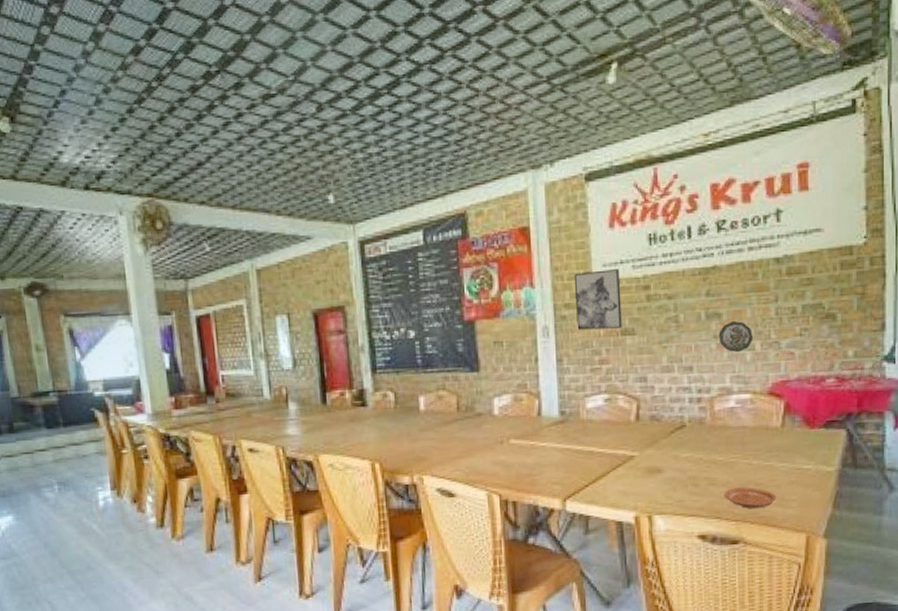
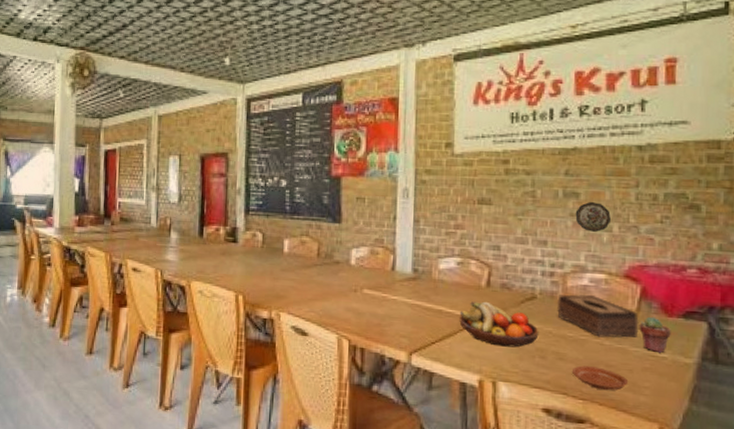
wall art: present [574,269,622,330] -> none [436,142,481,197]
fruit bowl: none [611,436,690,480] -> present [459,301,539,348]
tissue box: none [706,417,784,458] -> present [557,294,639,338]
potted succulent: none [784,430,814,466] -> present [639,316,671,354]

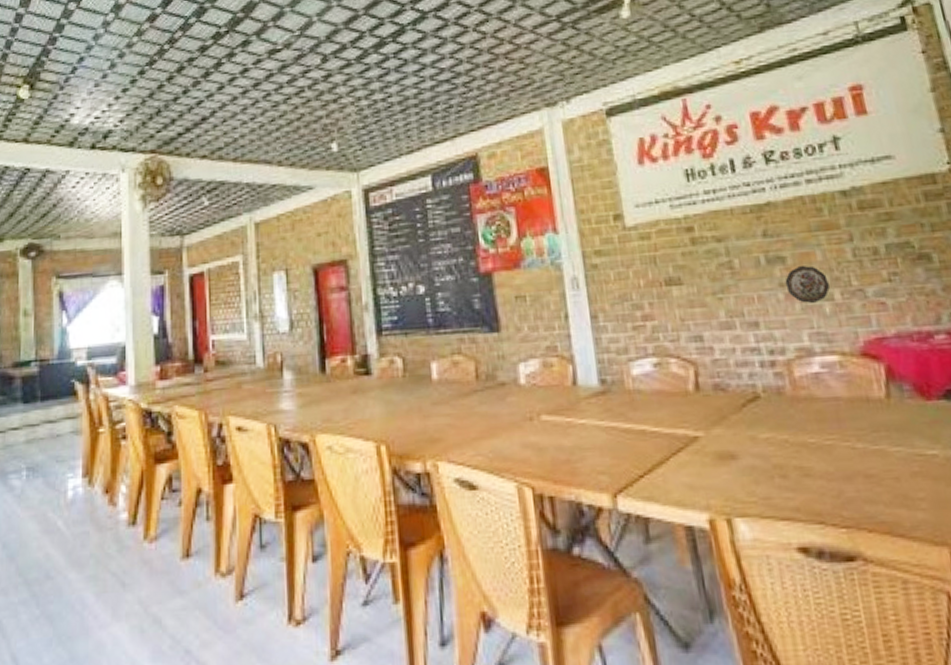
fruit bowl: present [459,301,539,348] -> none [668,410,773,469]
tissue box: present [557,294,639,338] -> none [786,385,895,439]
plate: present [571,365,629,391] -> none [823,479,899,511]
potted succulent: present [639,316,671,354] -> none [893,402,936,450]

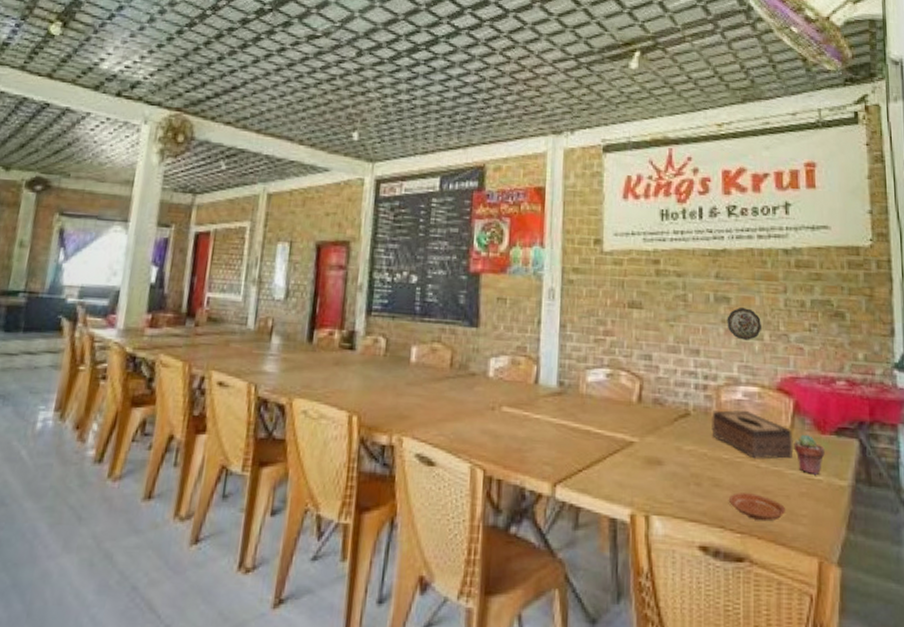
tissue box: none [786,385,895,439] -> present [712,410,794,459]
plate: none [823,479,899,511] -> present [728,492,786,522]
potted succulent: none [893,402,936,450] -> present [793,434,825,476]

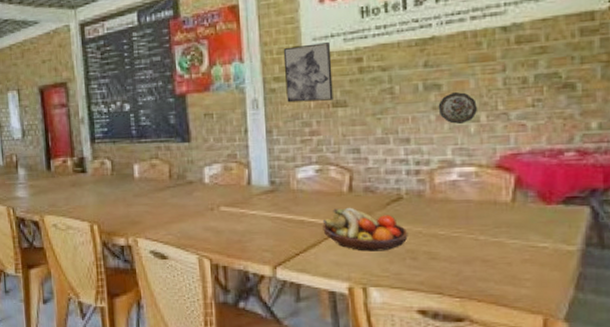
wall art: none [584,238,631,300] -> present [283,42,333,103]
fruit bowl: none [609,419,694,474] -> present [322,207,408,252]
tissue box: present [712,410,794,459] -> none [425,190,515,233]
plate: present [728,492,786,522] -> none [445,263,508,287]
potted succulent: present [793,434,825,476] -> none [515,206,551,243]

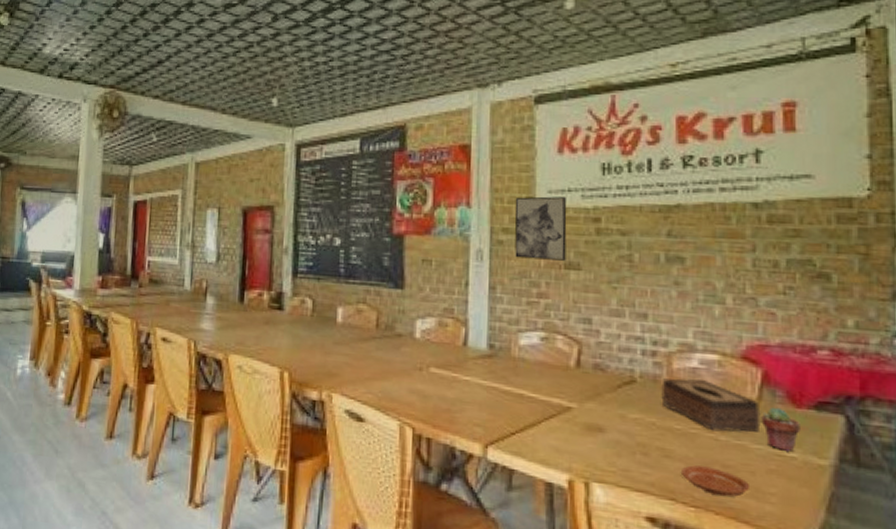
fruit bowl: present [322,207,408,252] -> none [544,384,640,441]
tissue box: none [425,190,515,233] -> present [661,378,761,433]
decorative plate: present [438,92,477,124] -> none [680,268,723,304]
plate: none [445,263,508,287] -> present [680,465,751,497]
potted succulent: none [515,206,551,243] -> present [761,407,800,453]

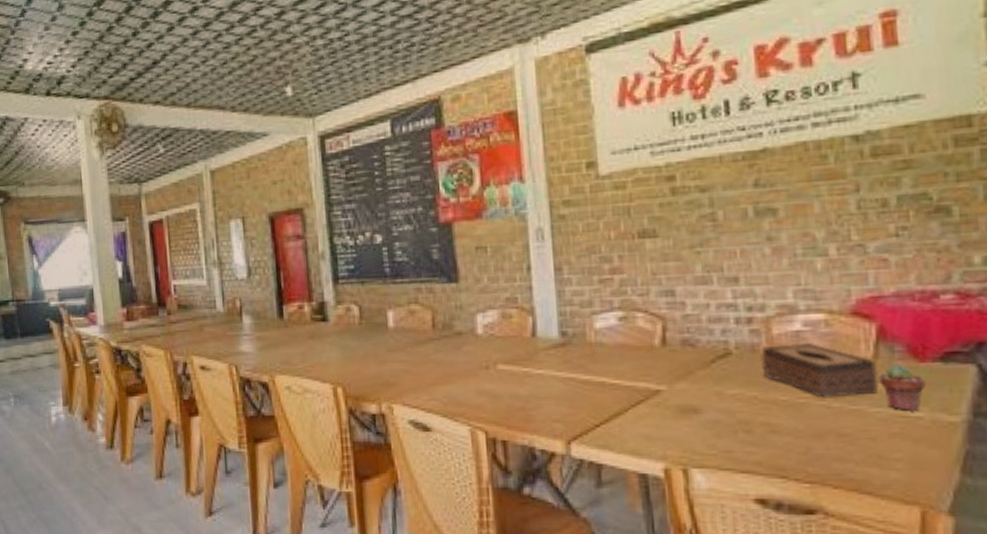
wall art: present [514,196,567,261] -> none [574,157,639,233]
plate: present [680,465,751,497] -> none [790,438,872,469]

